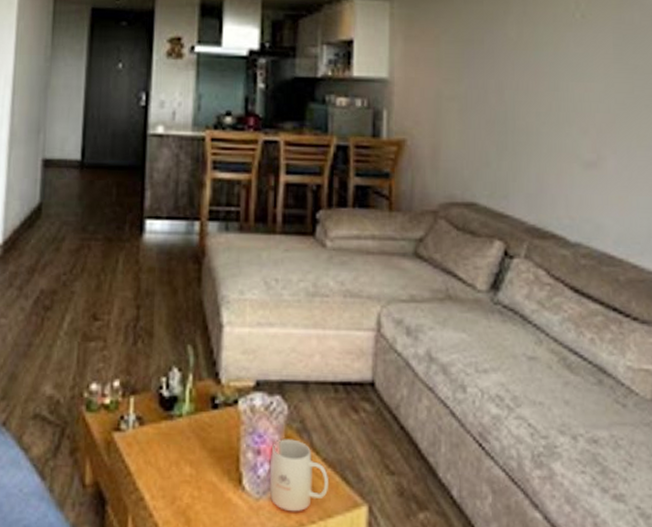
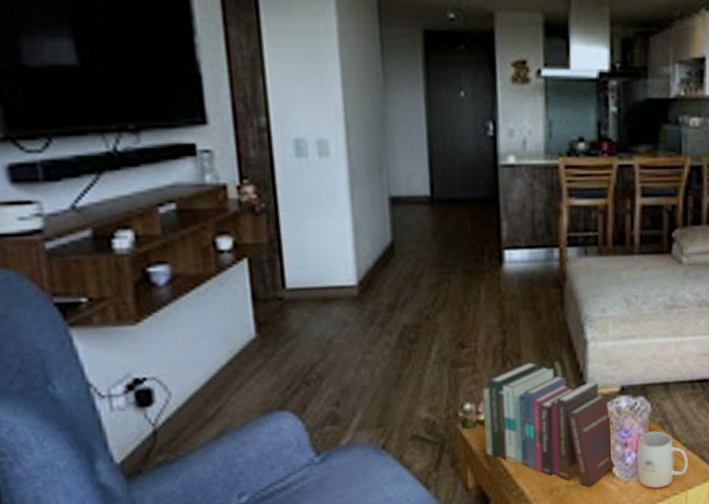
books: none [107,342,249,499] -> present [482,362,618,486]

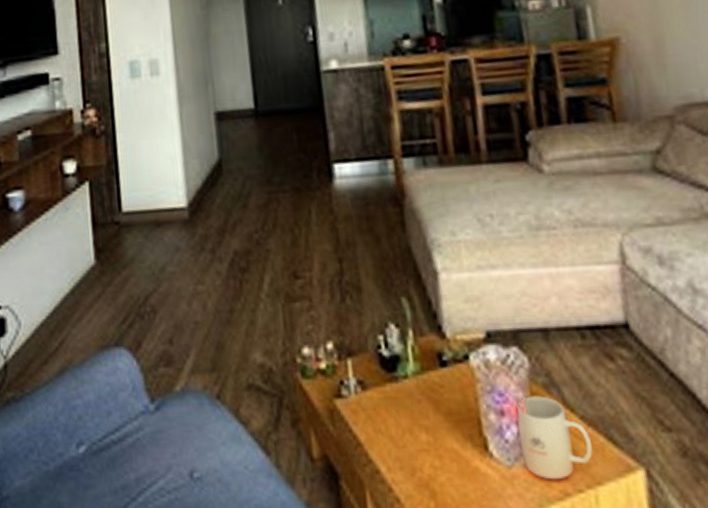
books: present [482,362,618,486] -> none [321,297,495,468]

